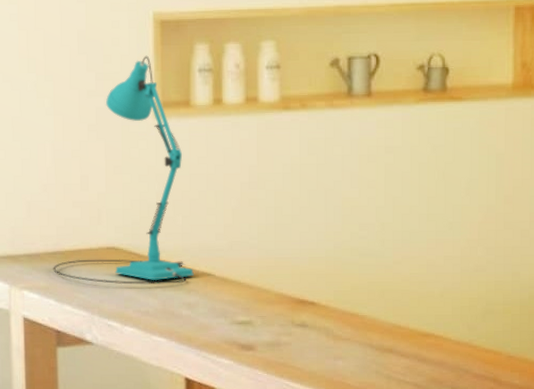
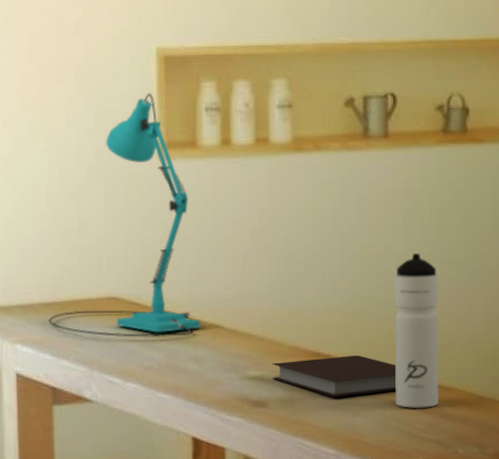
notebook: none [260,303,377,341] -> present [272,356,397,397]
water bottle: none [376,206,418,352] -> present [395,253,440,408]

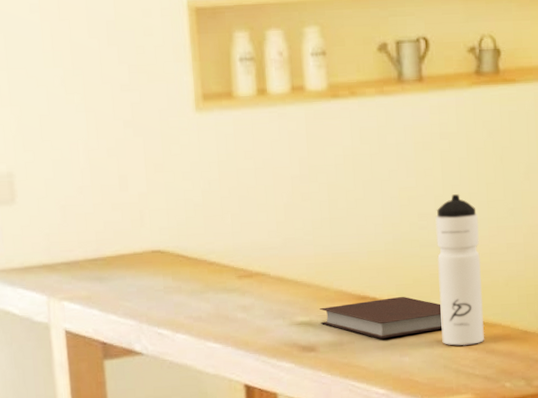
desk lamp: present [48,93,202,338] -> none [94,45,248,290]

